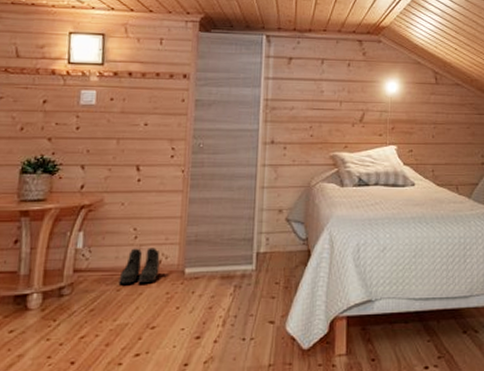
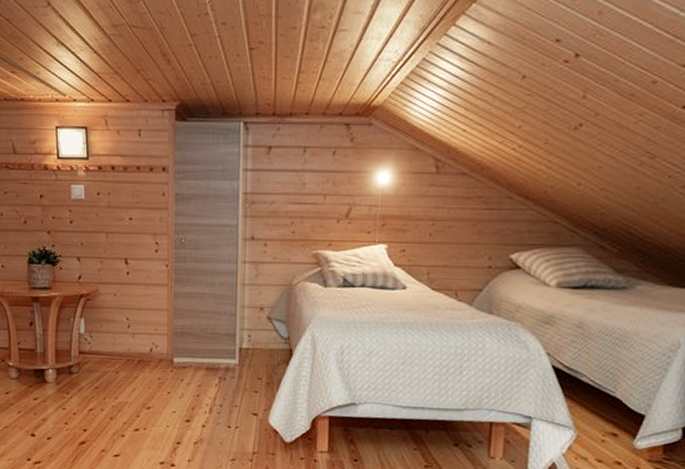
boots: present [119,248,160,284] -> none [117,336,151,368]

